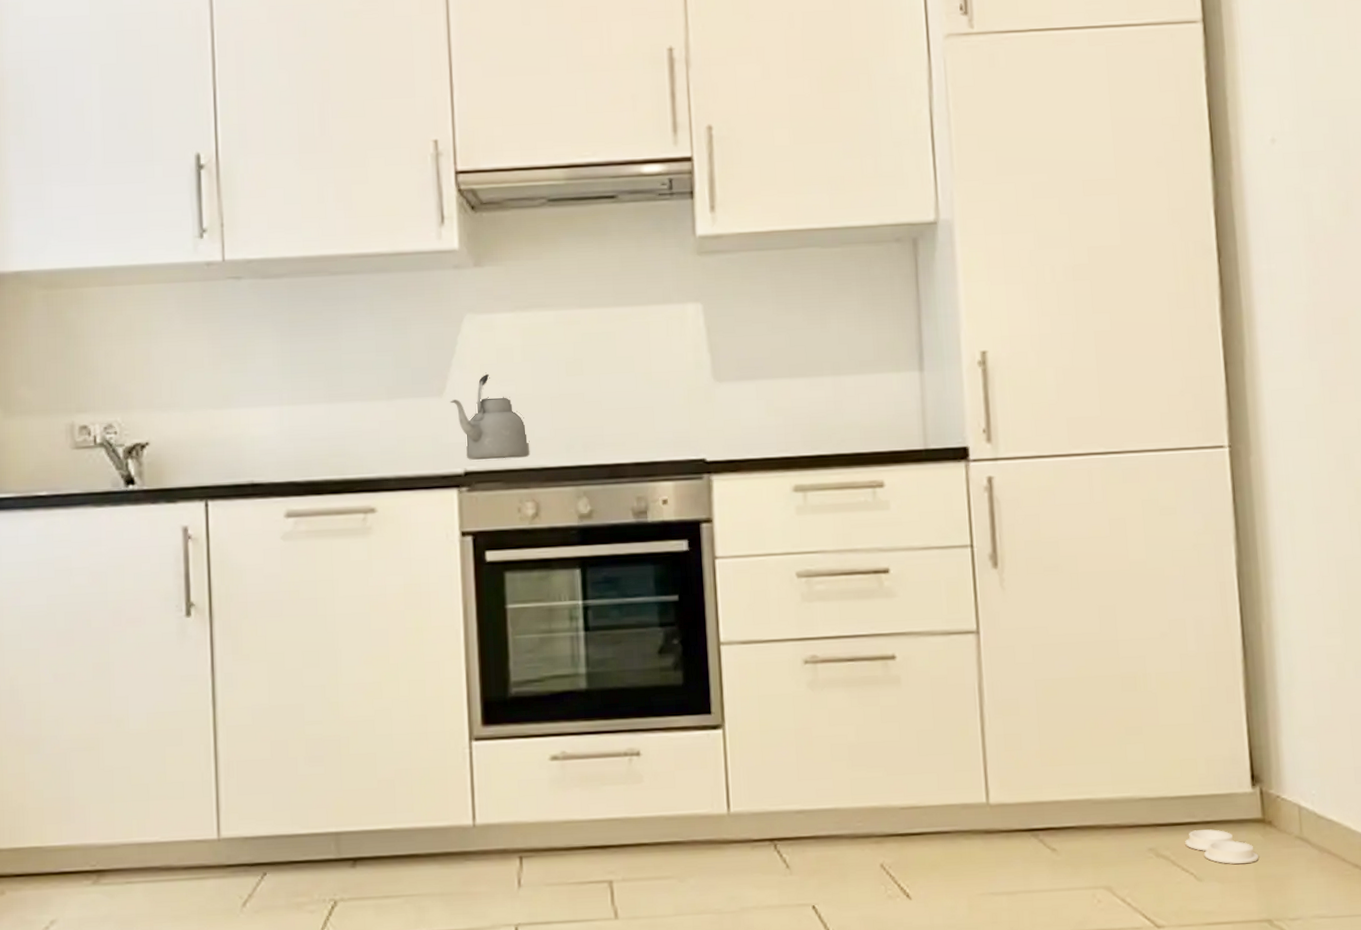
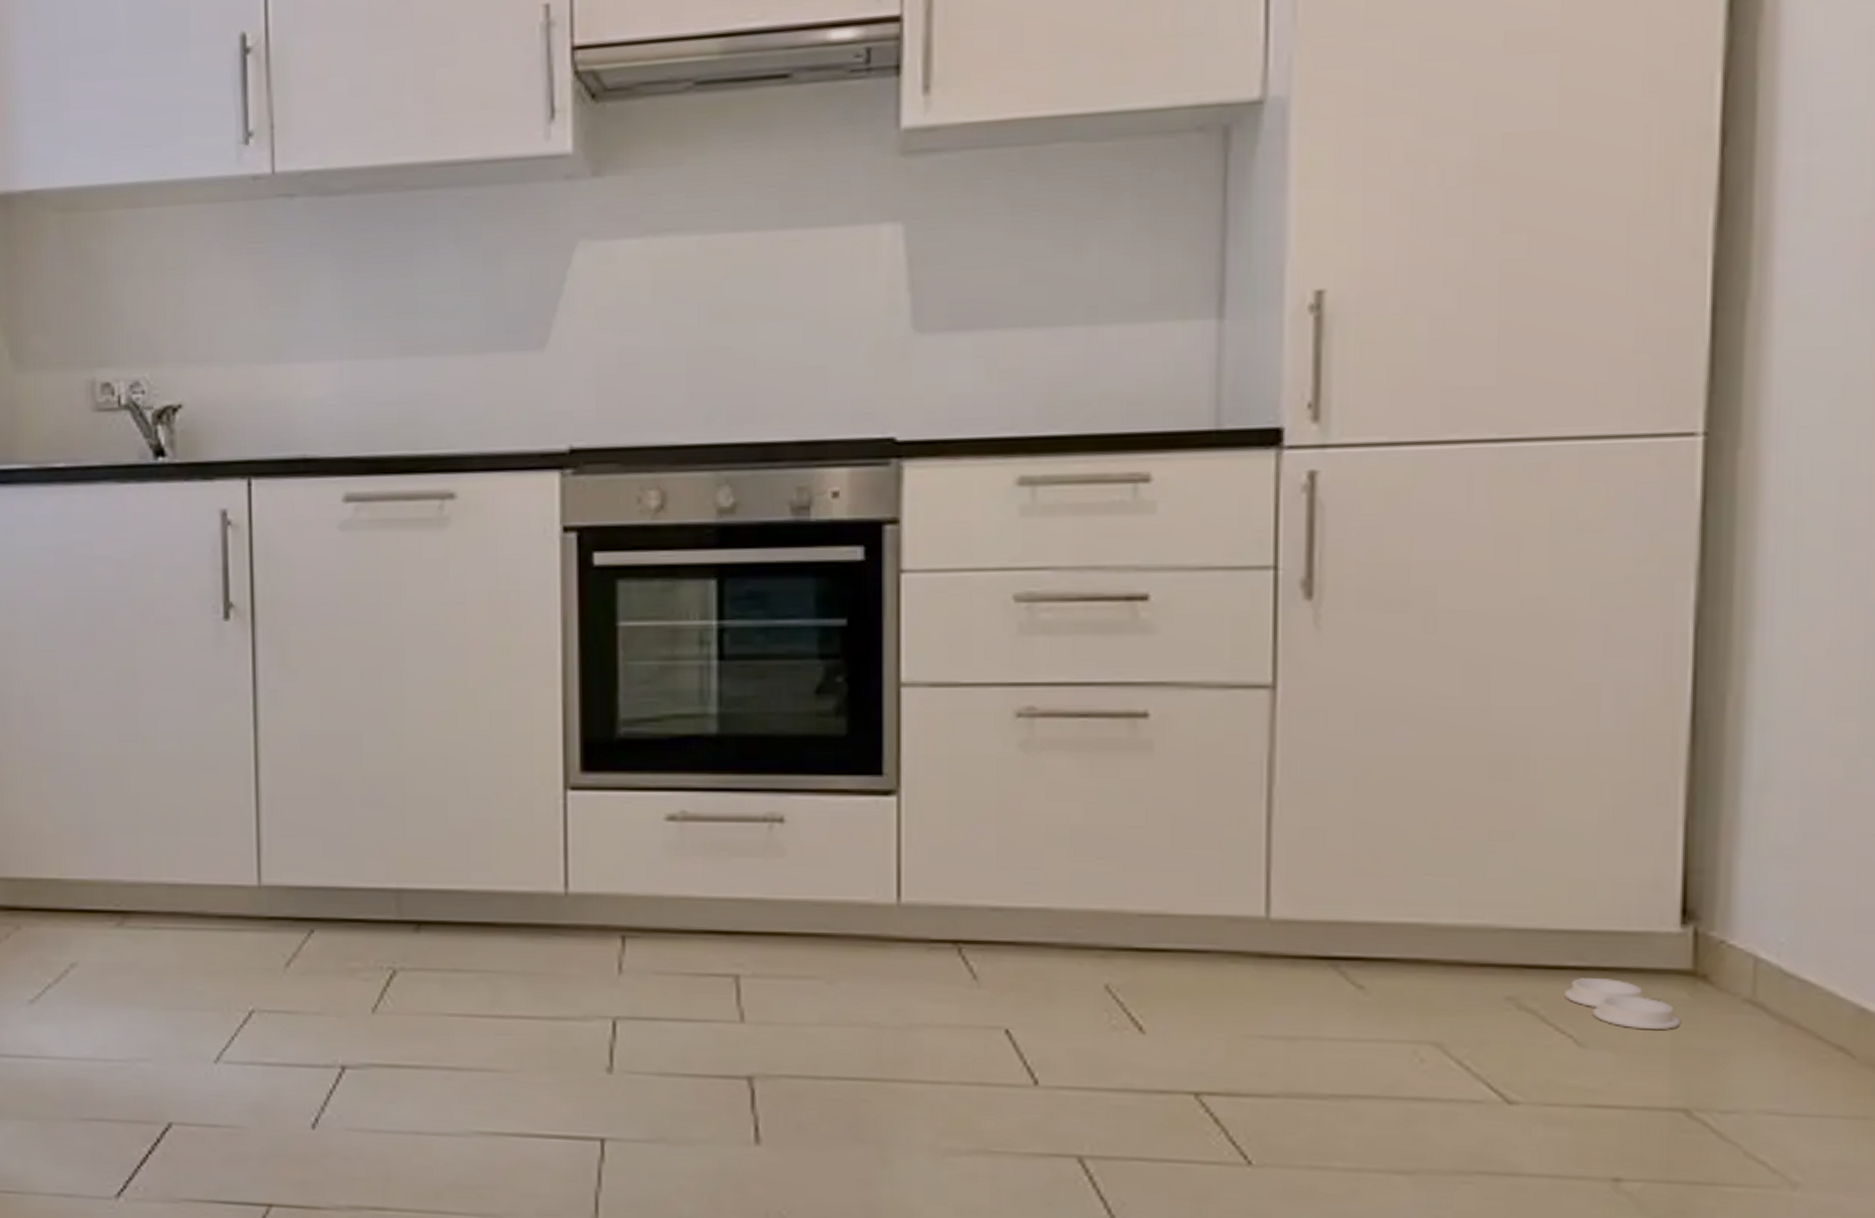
kettle: present [450,372,530,461] -> none [554,318,657,435]

